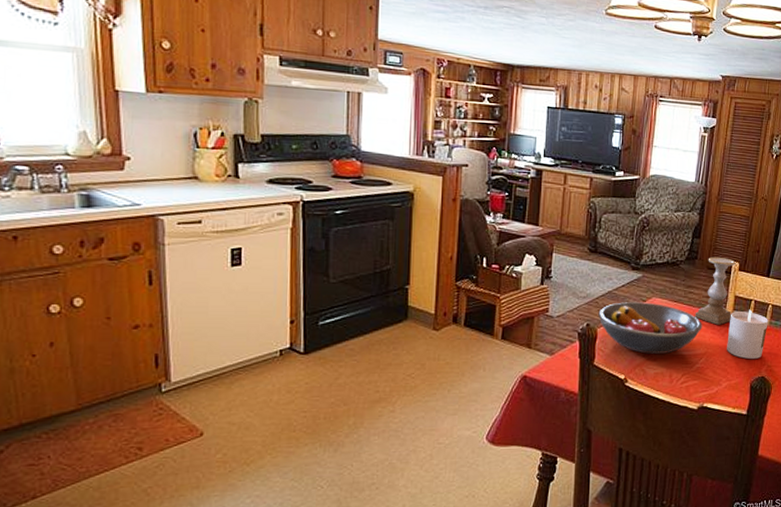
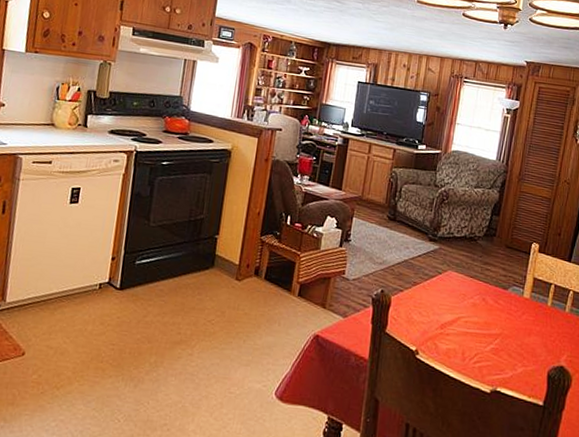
fruit bowl: present [597,302,703,354] -> none [392,272,499,330]
candle holder: present [695,256,736,325] -> none [491,235,536,306]
candle: present [727,309,768,359] -> none [523,293,569,347]

